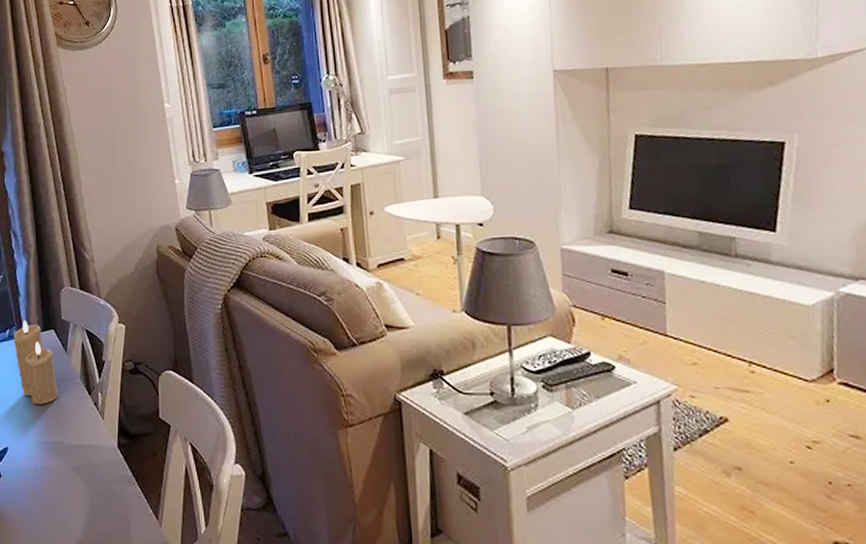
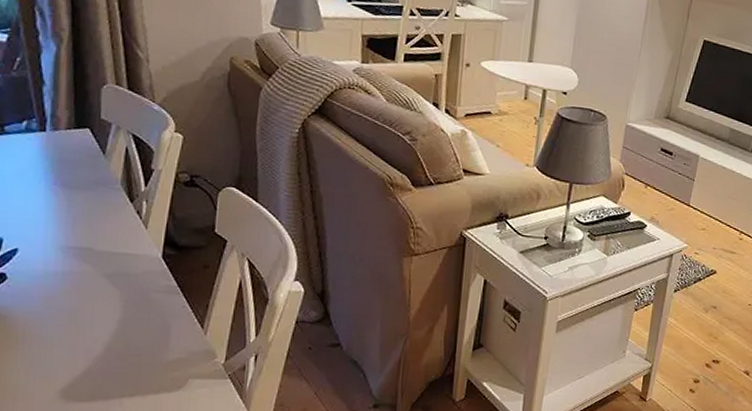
candle: present [13,320,58,404] -> none [32,113,91,207]

